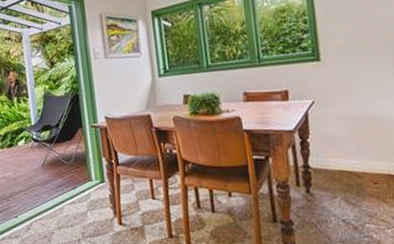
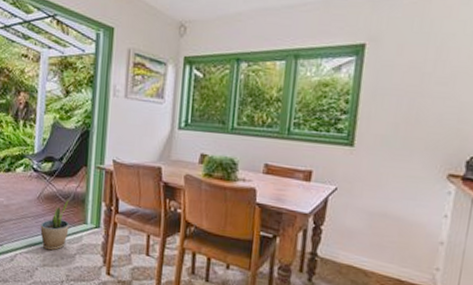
potted plant: none [49,162,77,213] -> present [40,200,69,251]

